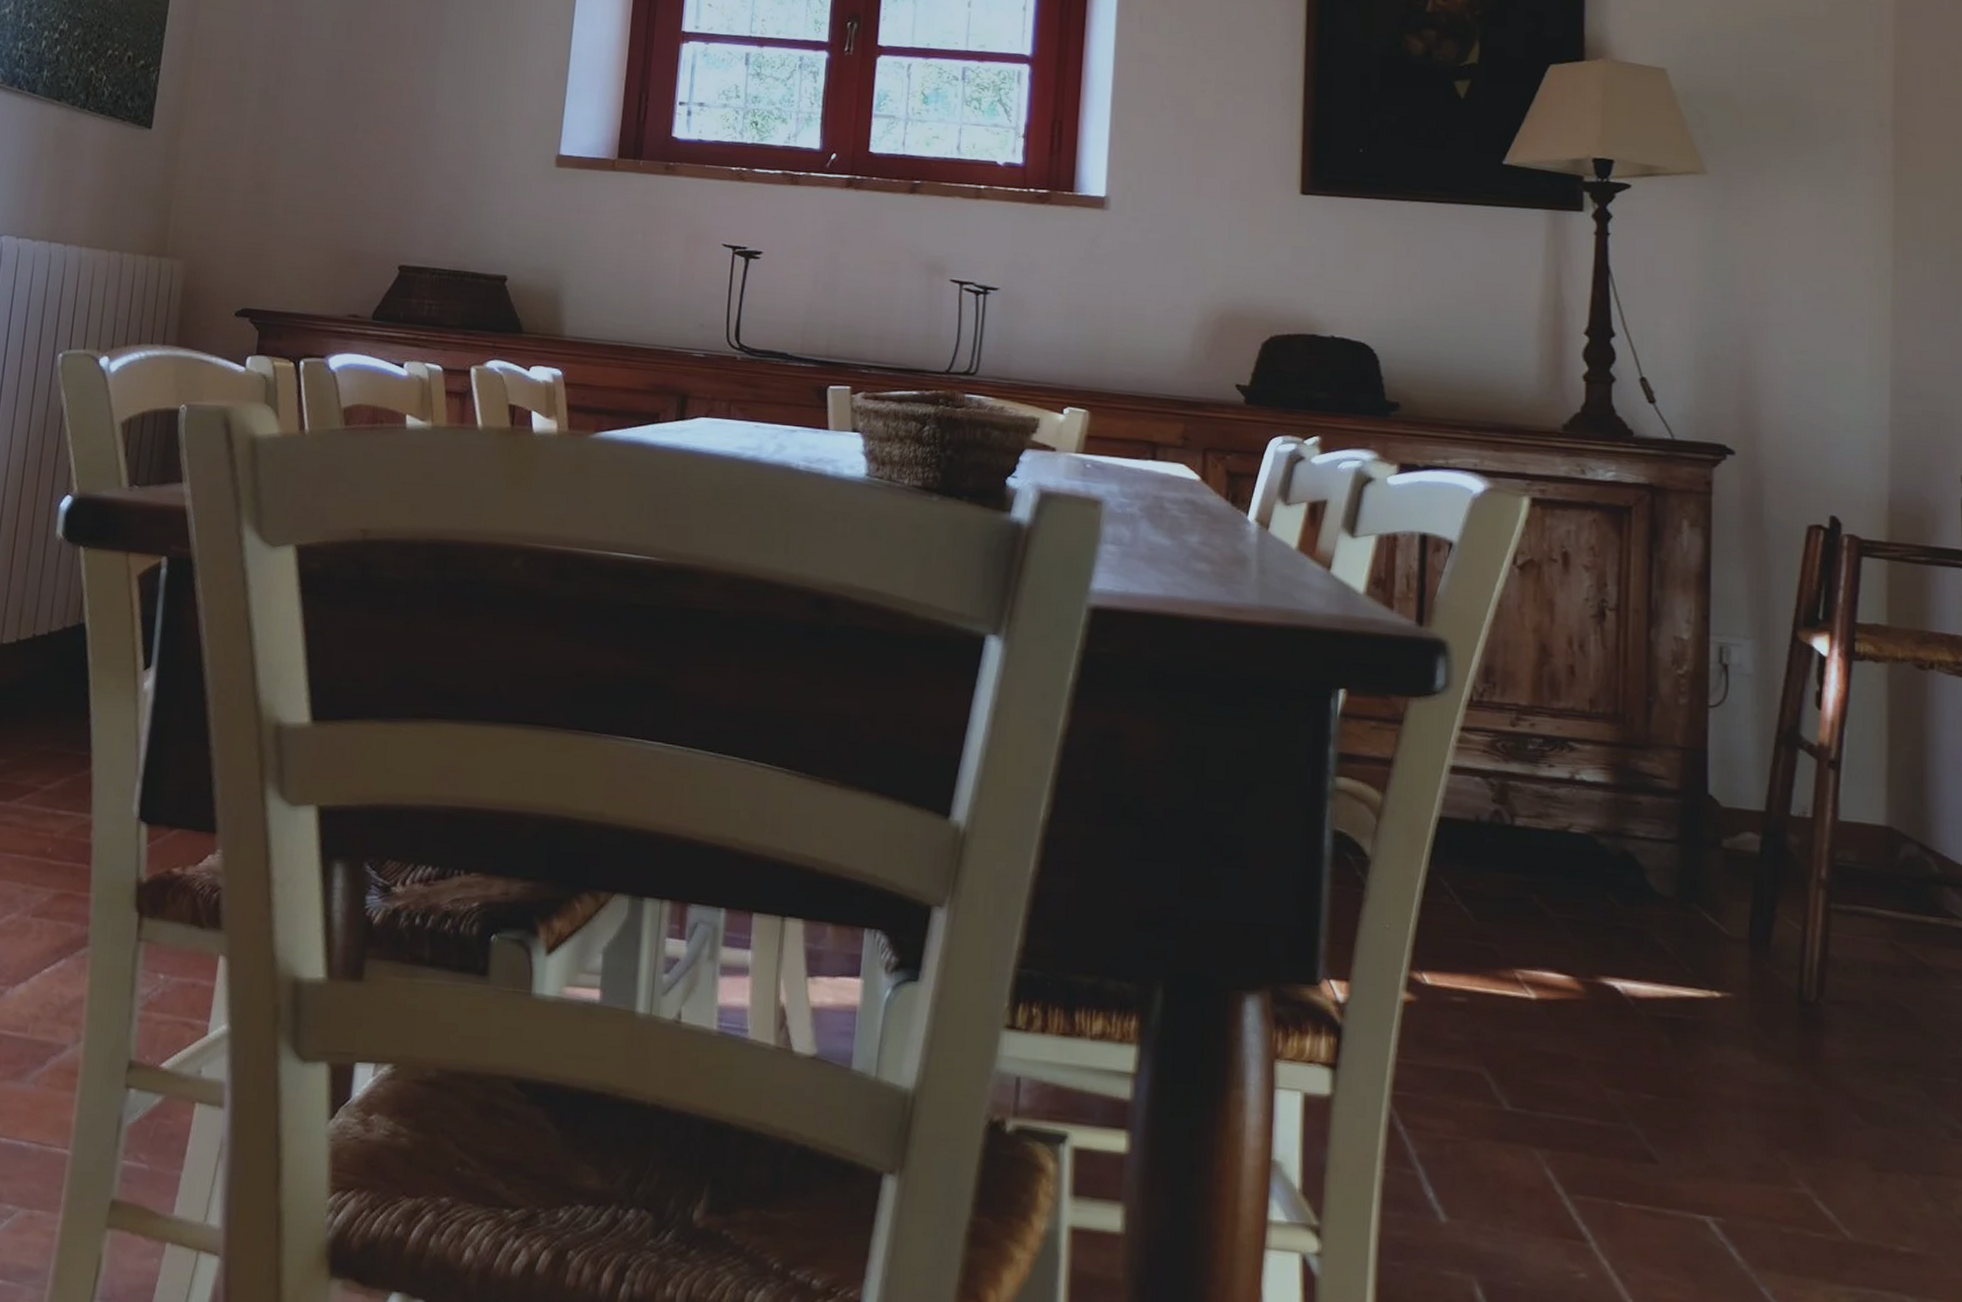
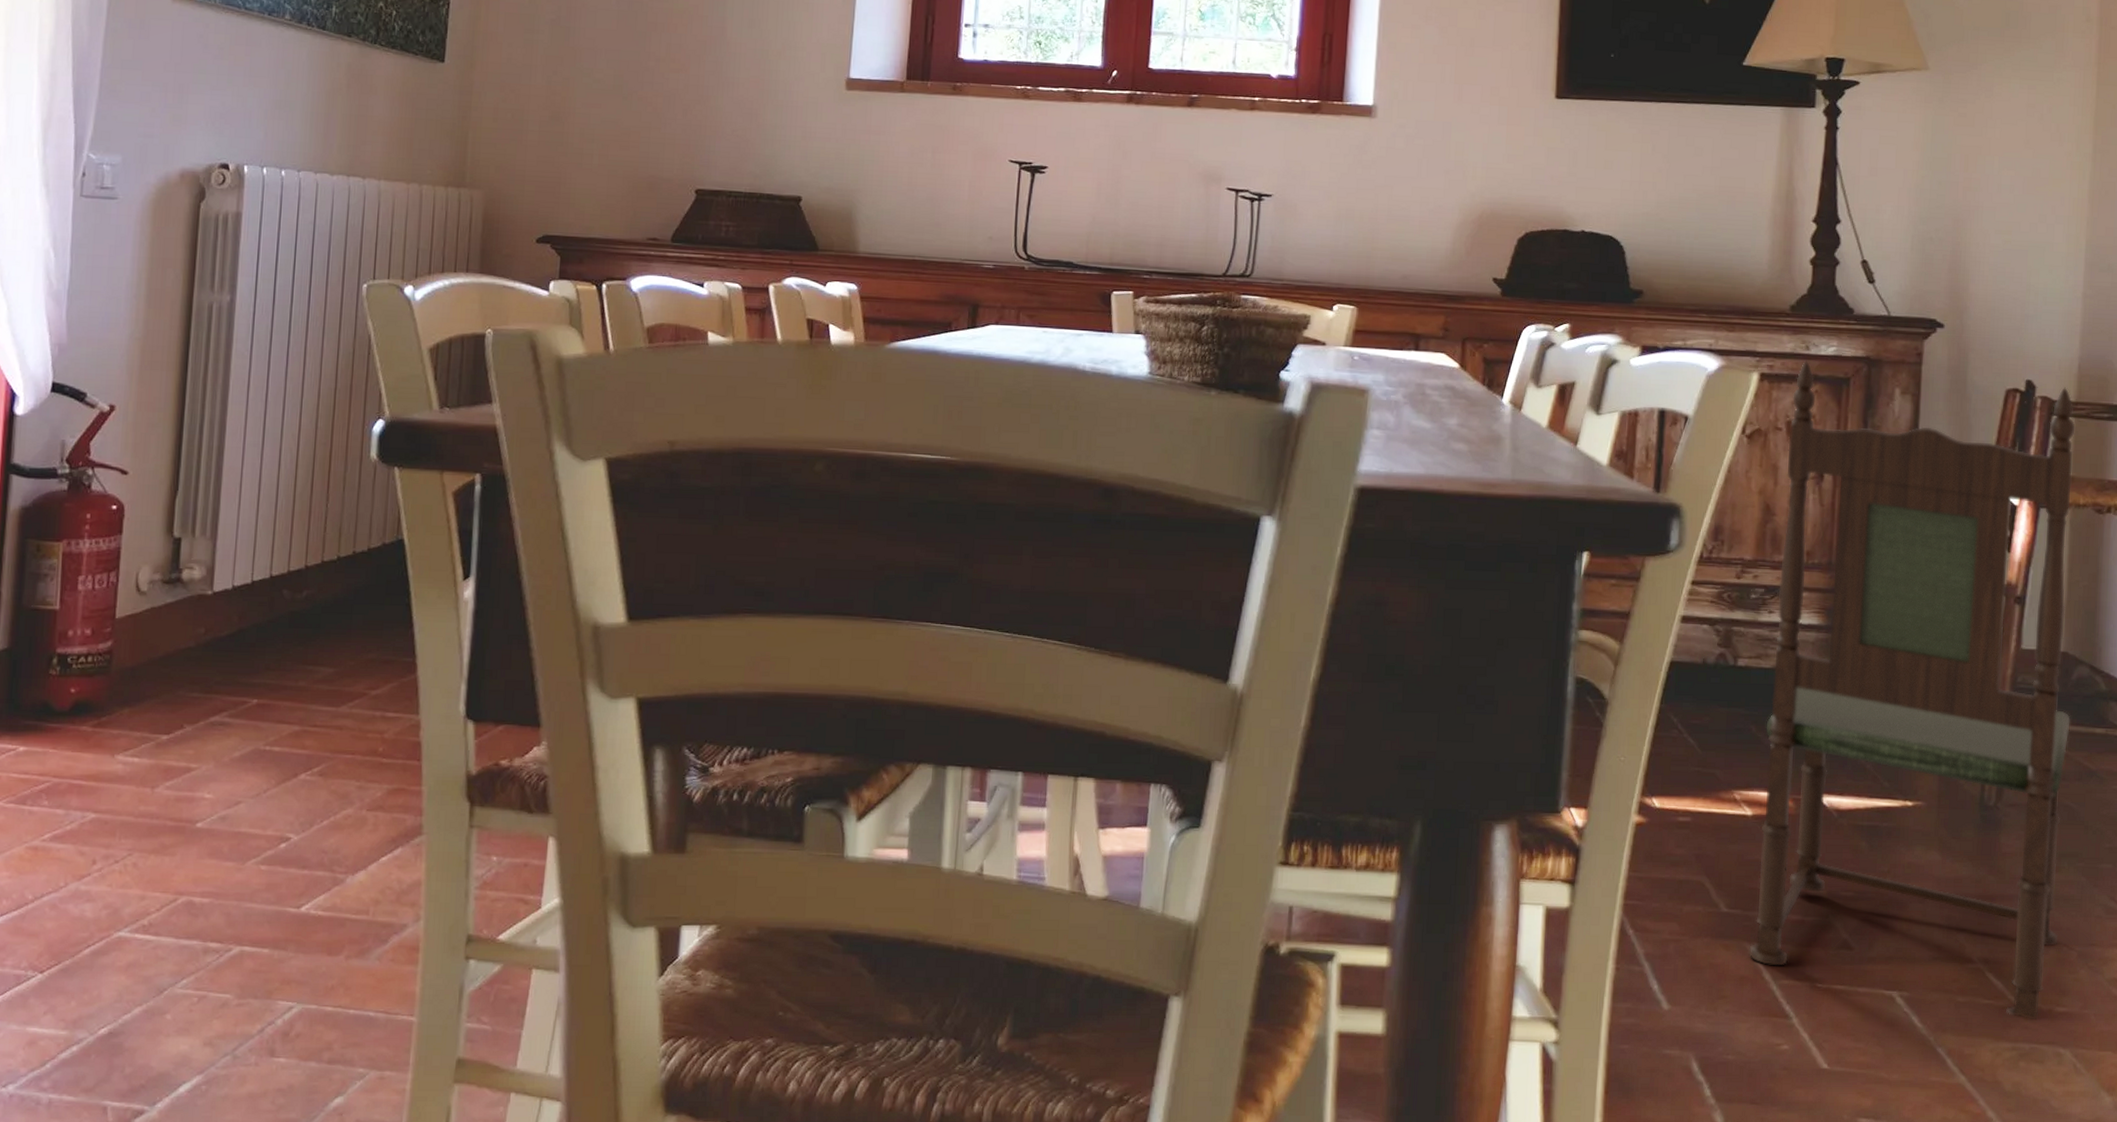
dining chair: none [1537,486,1899,1261] -> present [1748,361,2075,1020]

